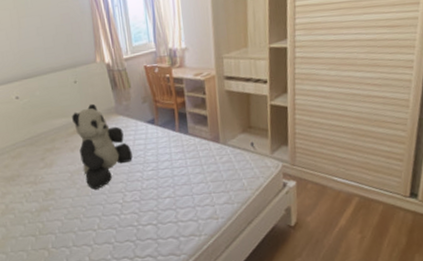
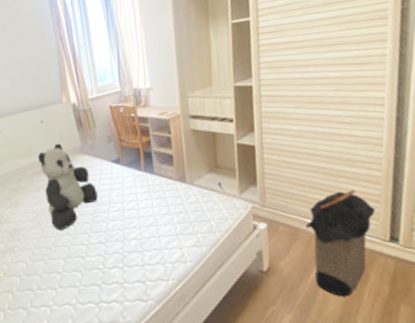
laundry hamper: none [332,149,399,249] -> present [305,189,376,297]

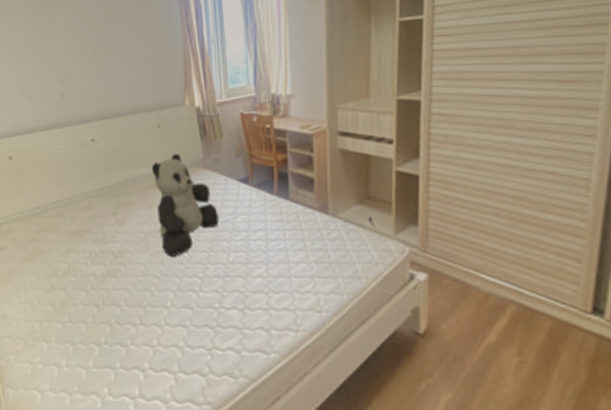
laundry hamper: present [305,189,376,297] -> none [478,242,576,378]

